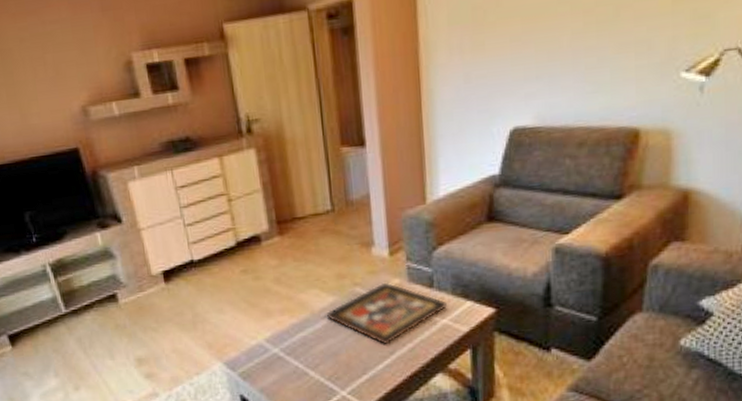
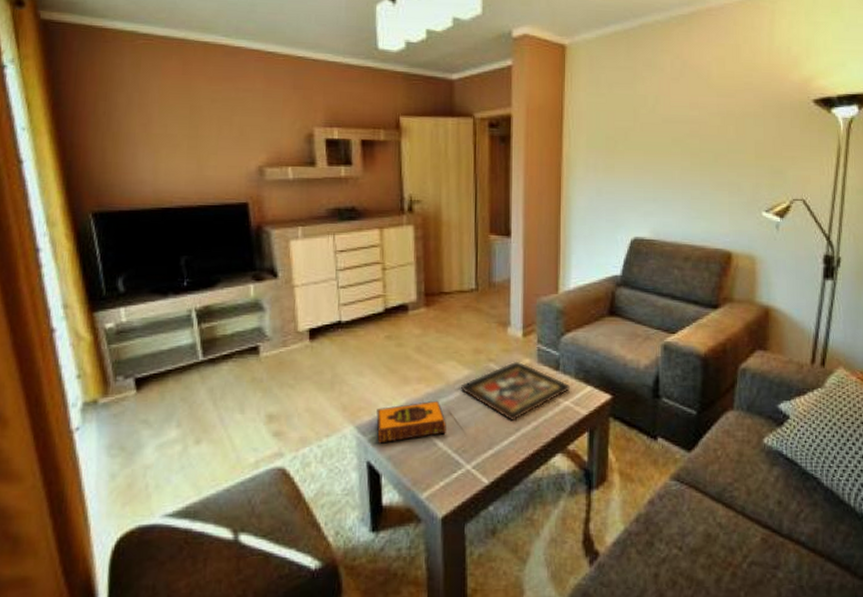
hardback book: none [242,330,317,377] -> present [376,400,446,444]

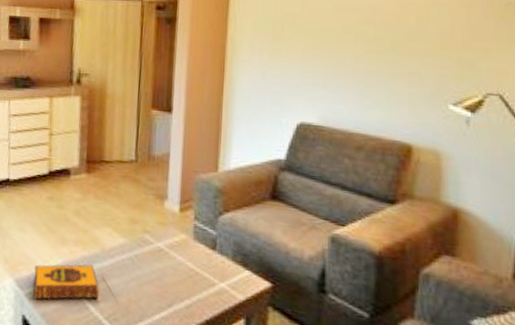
decorative tray: present [460,361,571,422] -> none [114,235,227,296]

